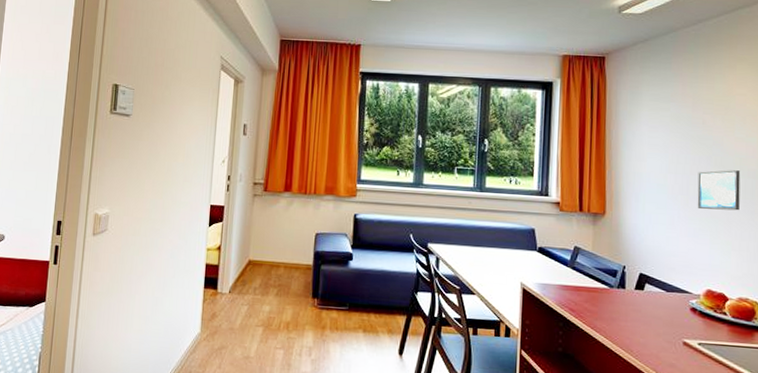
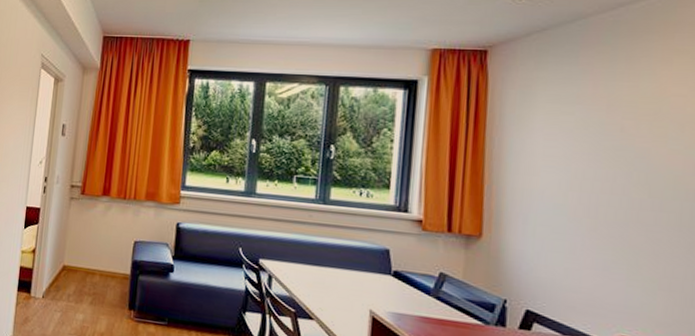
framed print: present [697,170,741,211] -> none [609,189,675,241]

